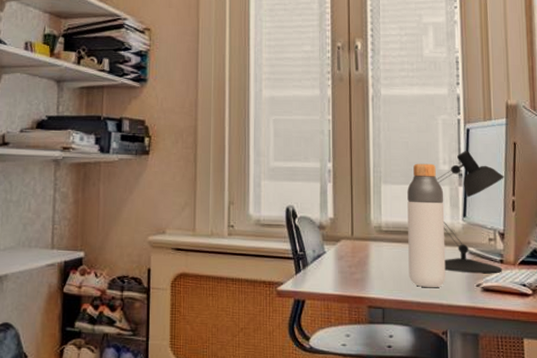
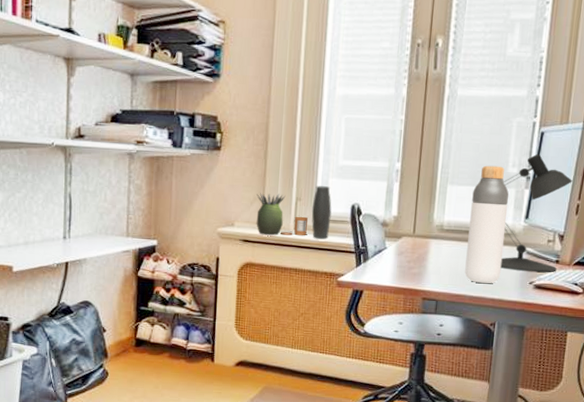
succulent plant: none [188,198,218,243] -> present [256,193,286,236]
candle: none [214,221,243,243] -> present [280,216,309,236]
vase: none [245,188,266,245] -> present [311,186,332,240]

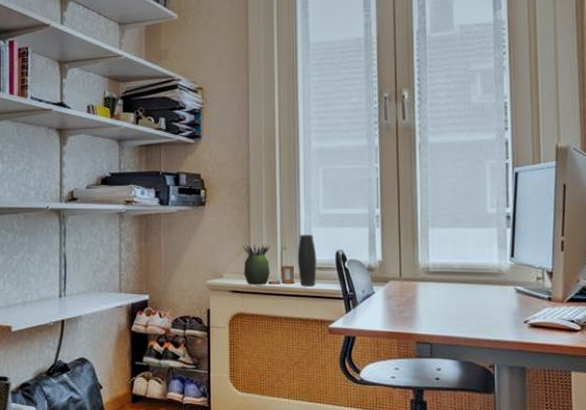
bottle: present [465,165,509,284] -> none [455,207,493,325]
desk lamp: present [500,154,573,273] -> none [485,194,553,311]

